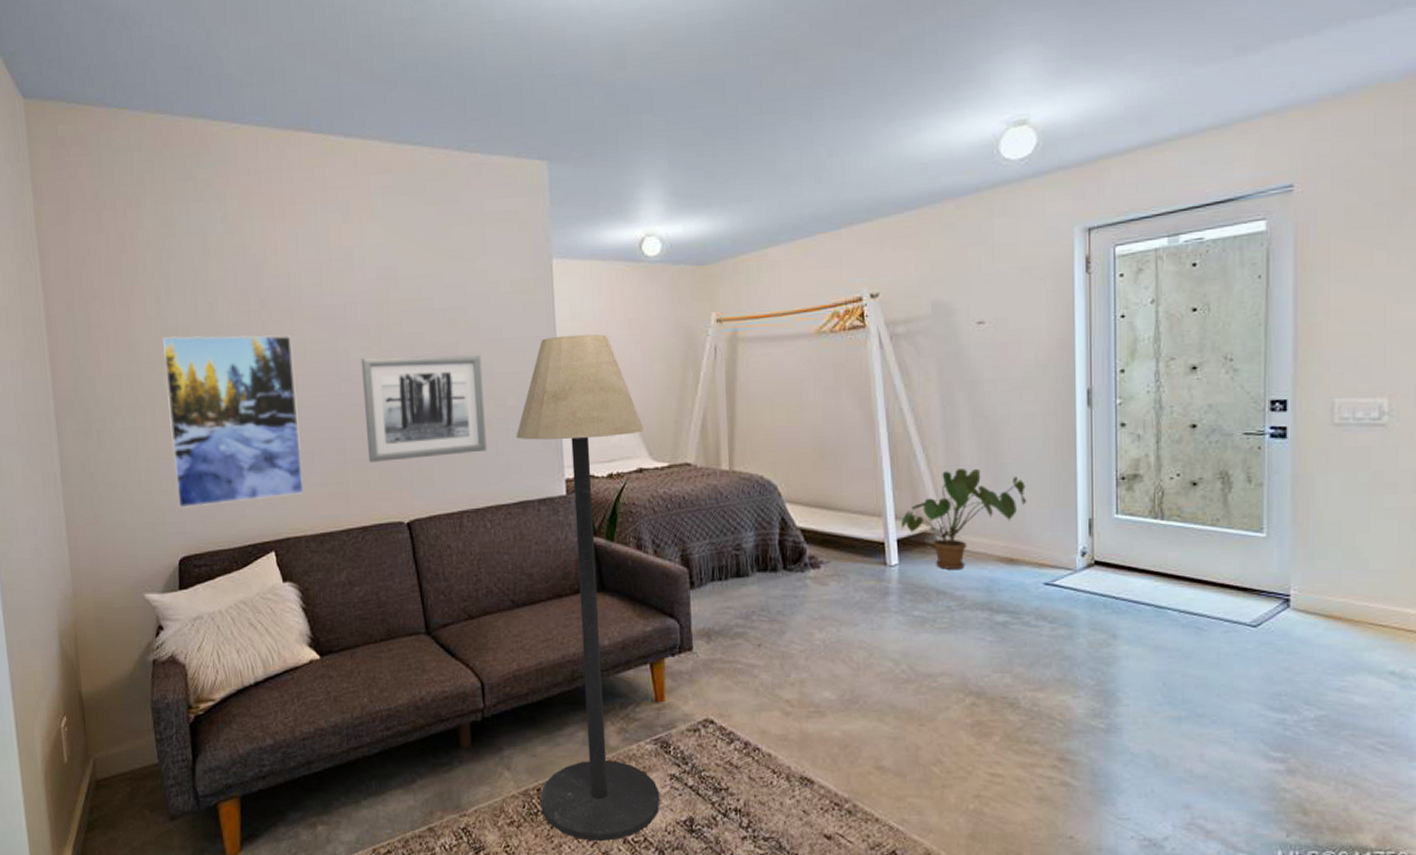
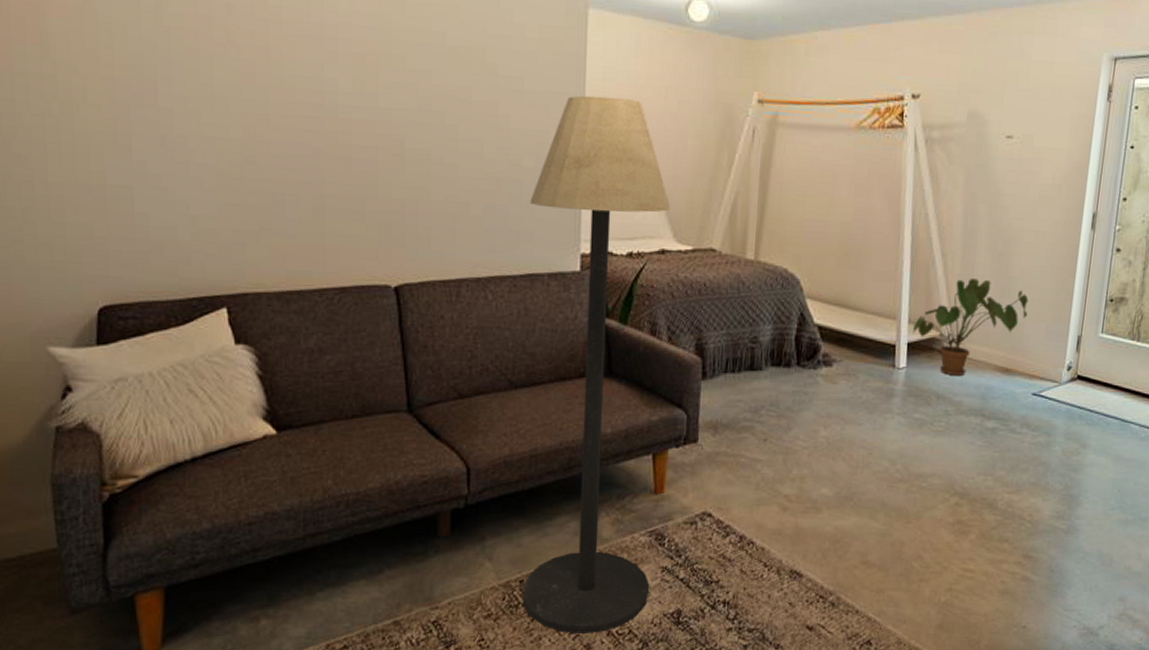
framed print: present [163,334,304,509] -> none [89,31,270,248]
wall art: present [360,355,487,462] -> none [351,92,498,215]

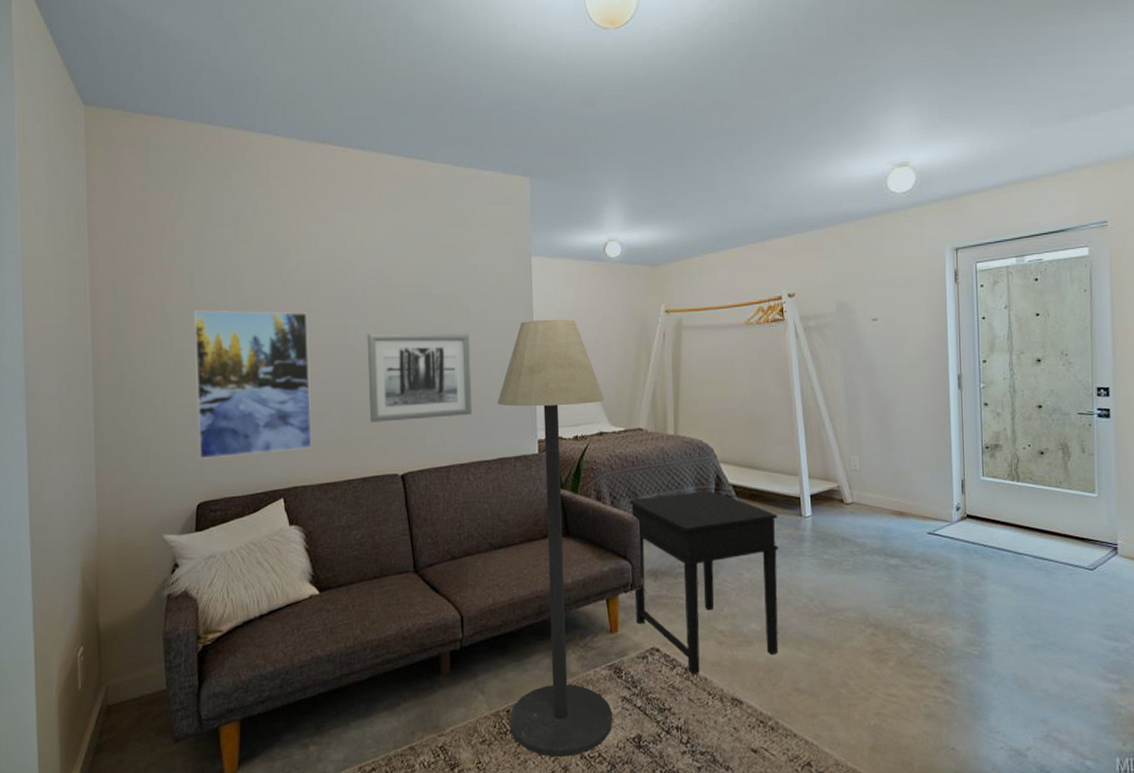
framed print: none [89,31,270,248] -> present [194,309,313,460]
wall art: none [351,92,498,215] -> present [367,333,472,422]
side table: none [686,330,867,544] -> present [629,490,779,675]
house plant: present [913,278,1029,375] -> none [813,437,913,520]

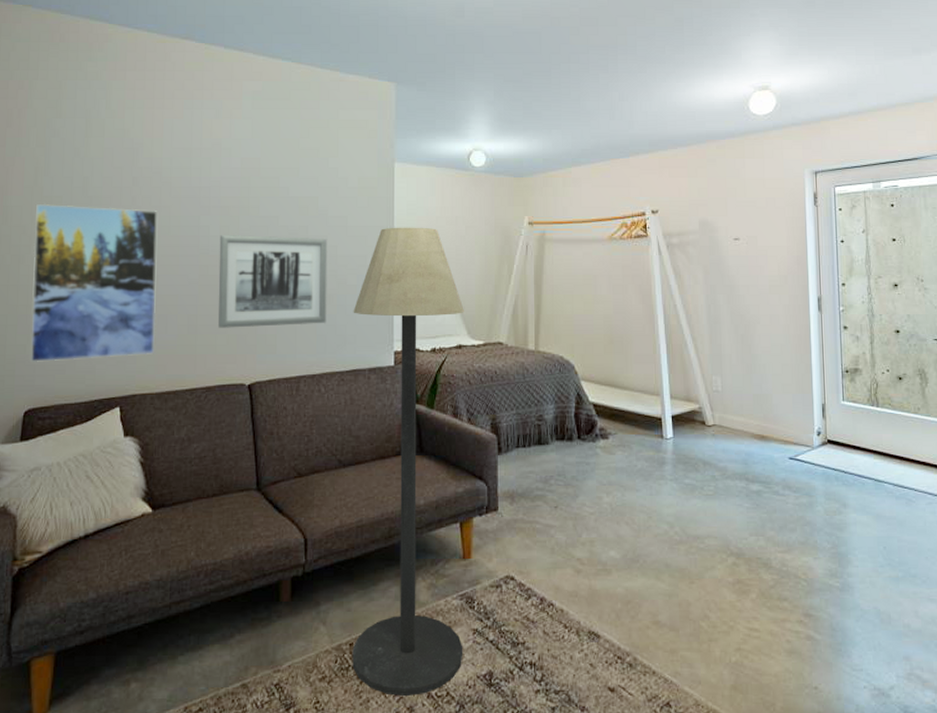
side table: present [629,490,779,675] -> none [487,408,639,606]

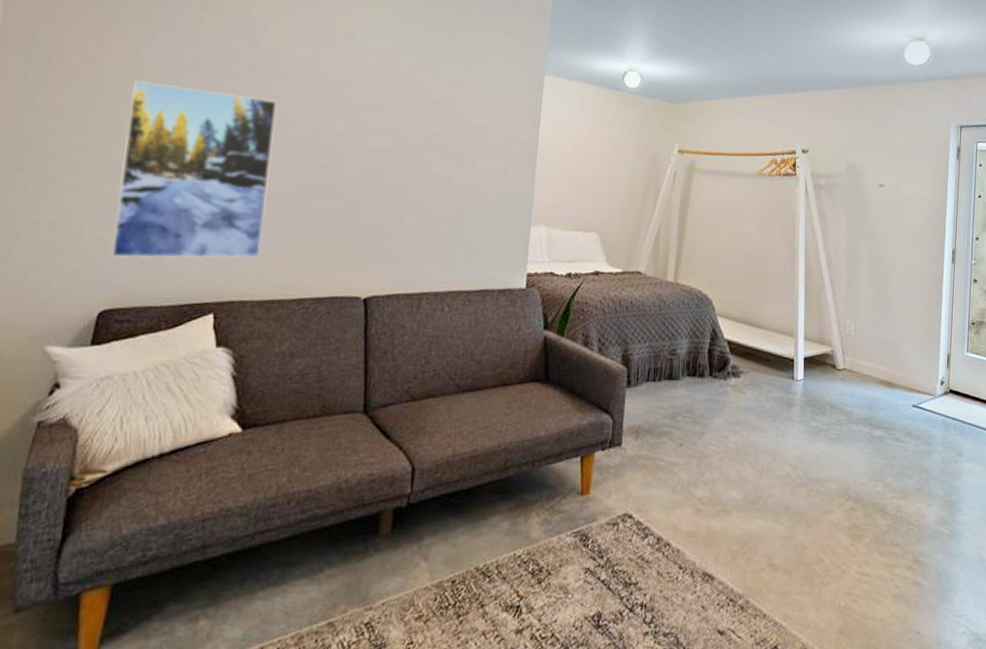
wall art: present [218,235,328,328] -> none [336,134,466,239]
floor lamp: present [352,227,464,697] -> none [452,142,605,638]

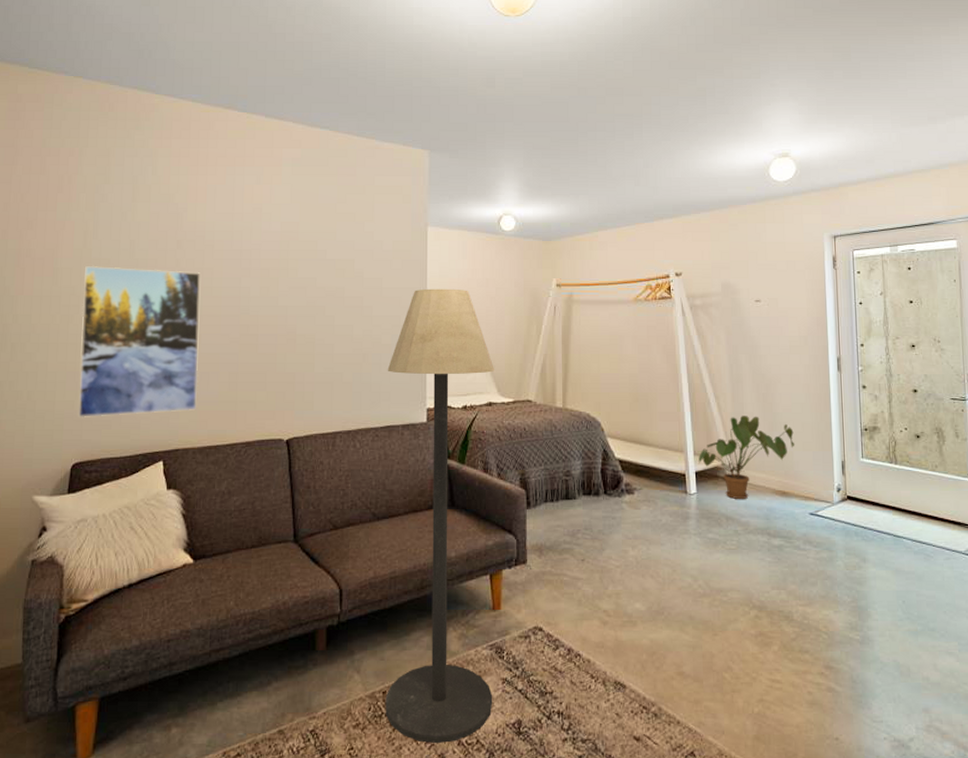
floor lamp: none [452,142,605,638] -> present [385,288,494,744]
house plant: none [808,302,905,388] -> present [699,416,795,499]

